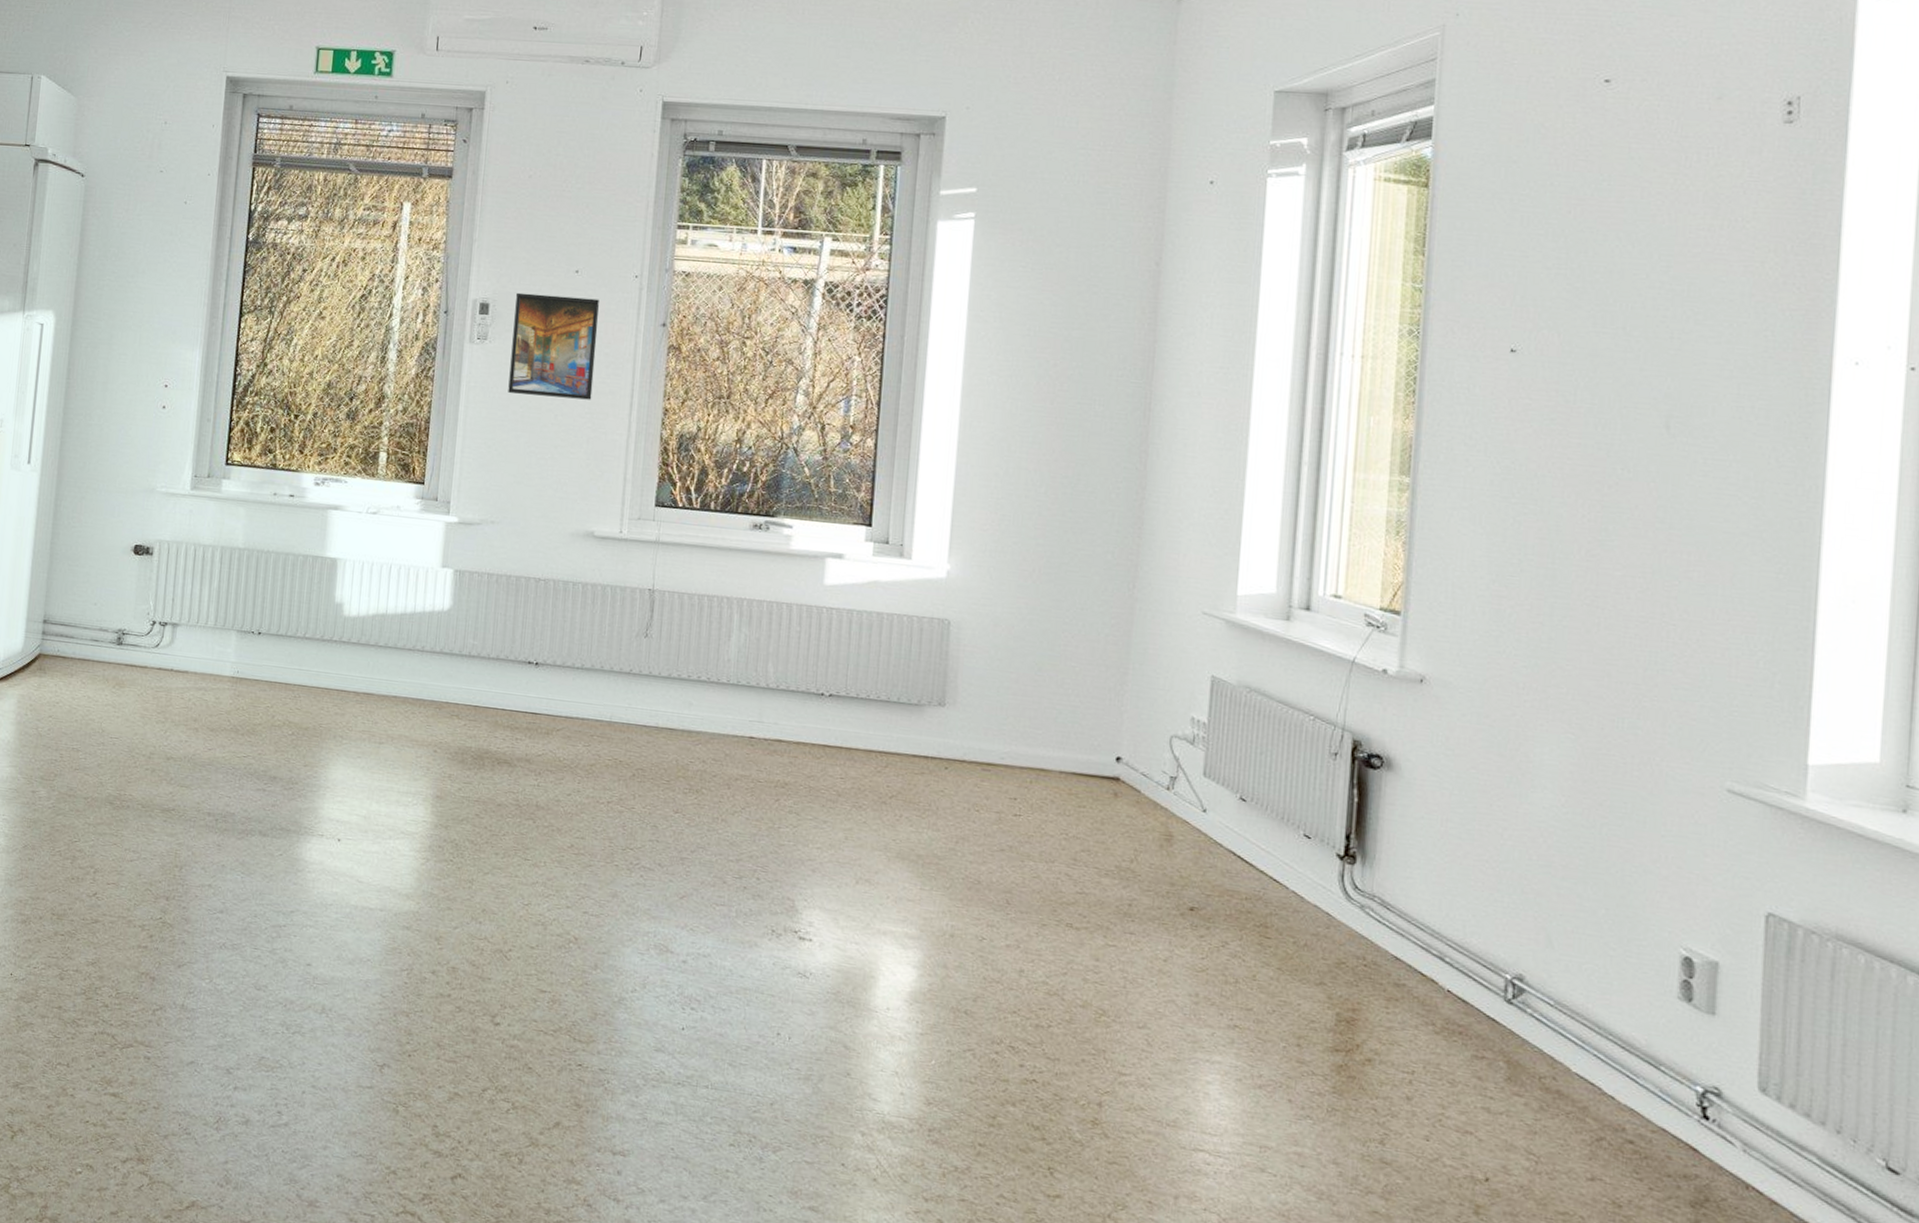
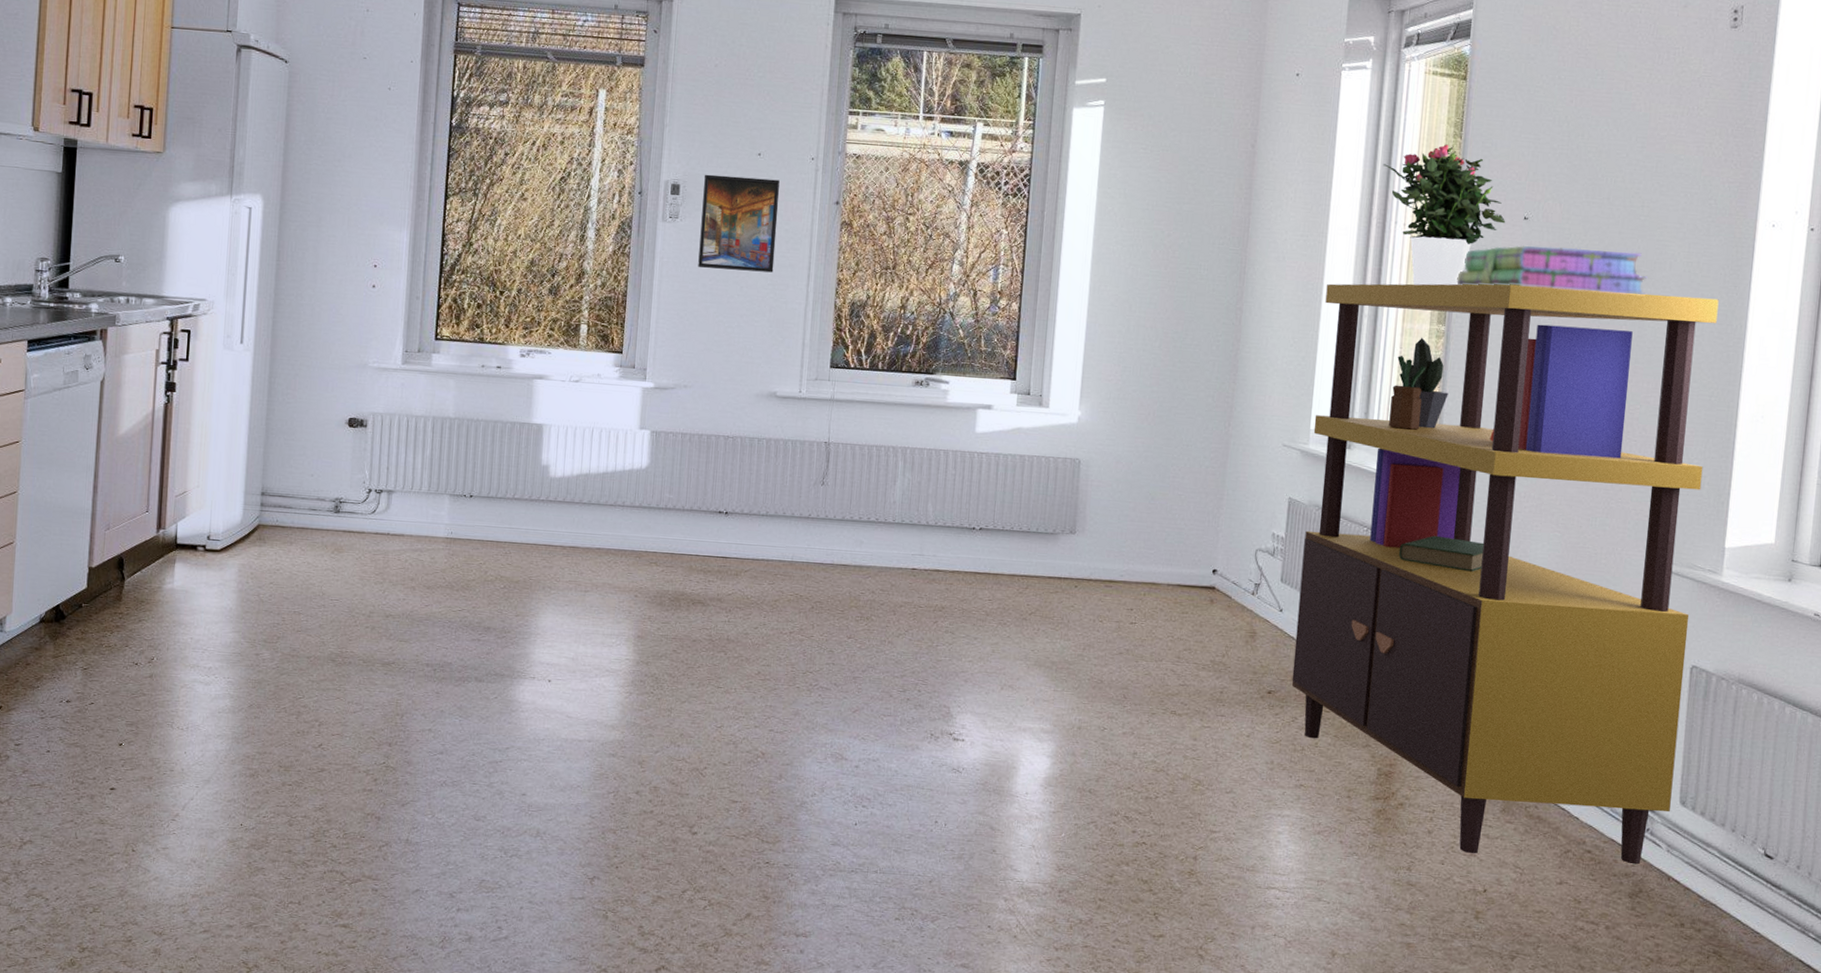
bookcase: none [1220,424,1784,1165] -> present [1292,283,1719,865]
potted flower: none [1323,262,1487,430] -> present [1383,144,1506,286]
stack of books: none [1423,383,1682,445] -> present [1457,245,1648,295]

